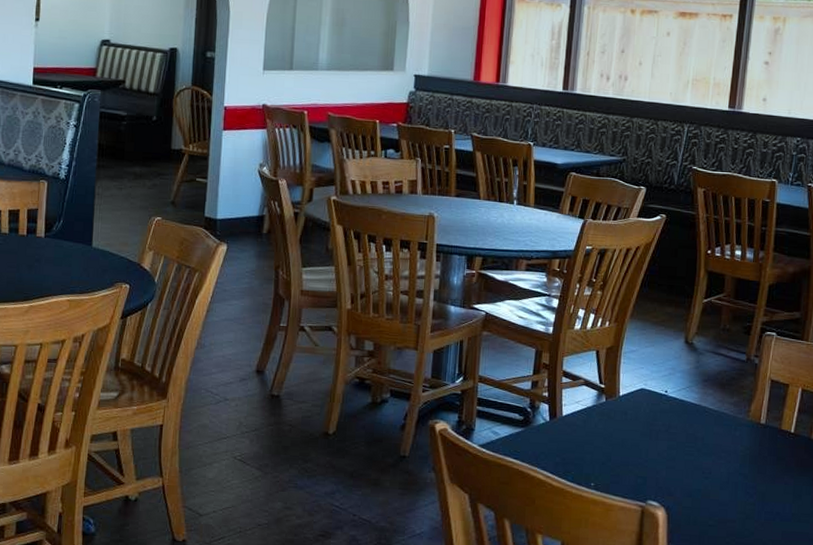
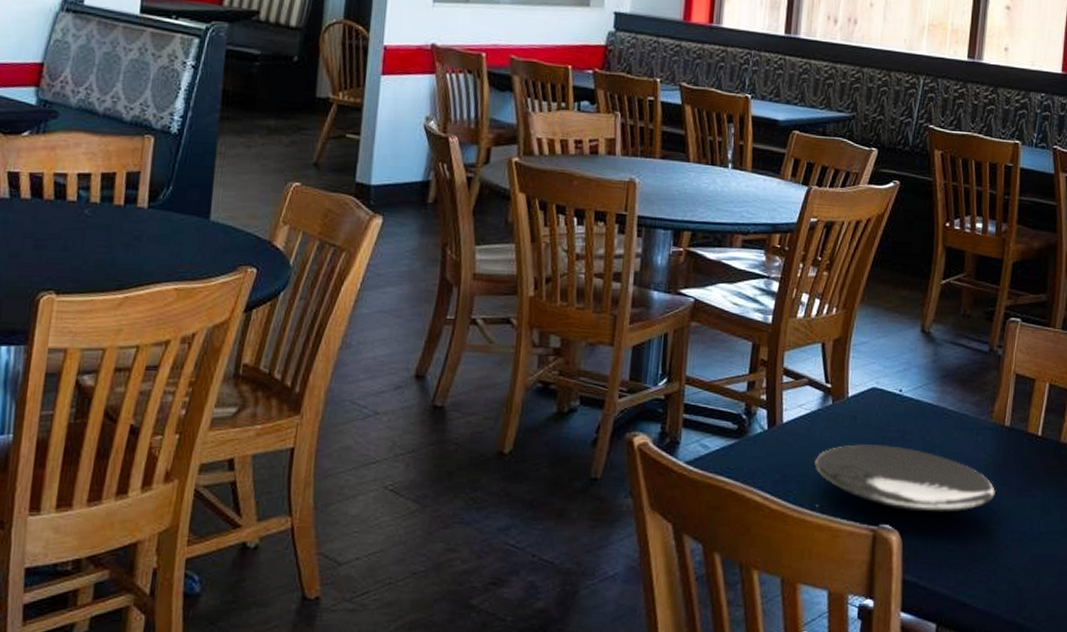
plate: none [590,435,752,494] -> present [814,444,997,513]

